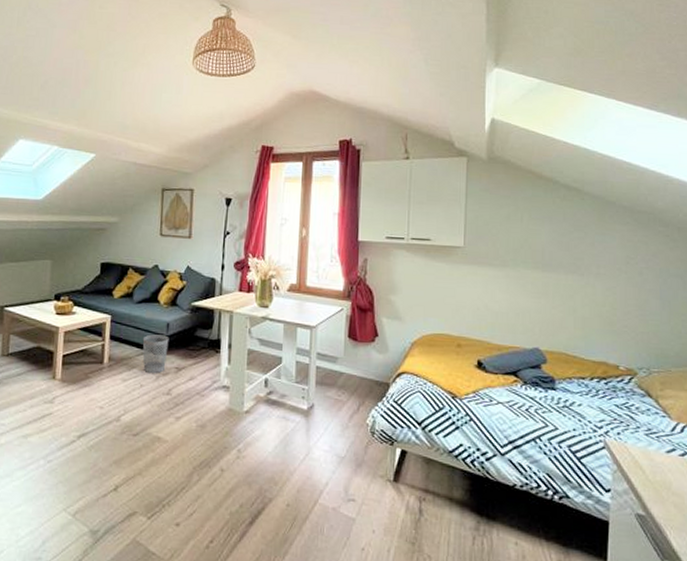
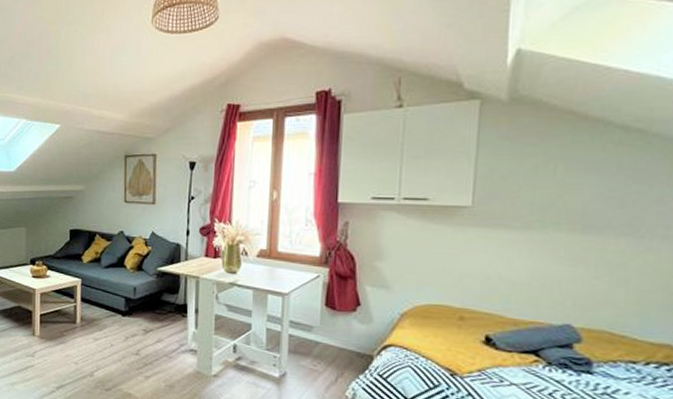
wastebasket: present [142,334,169,374] -> none [111,297,136,335]

